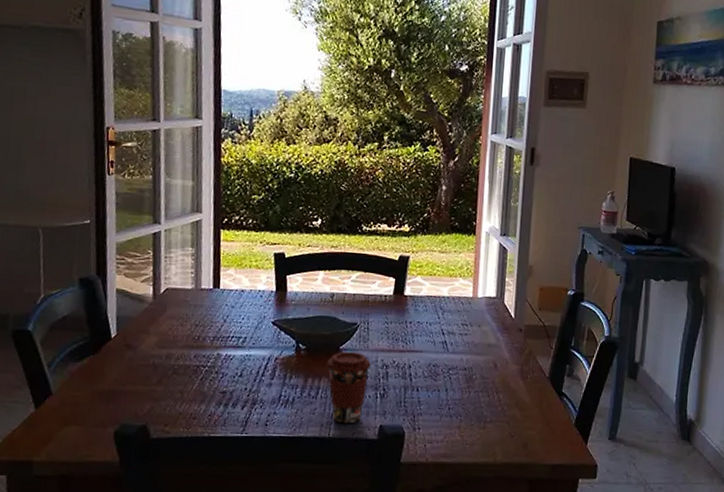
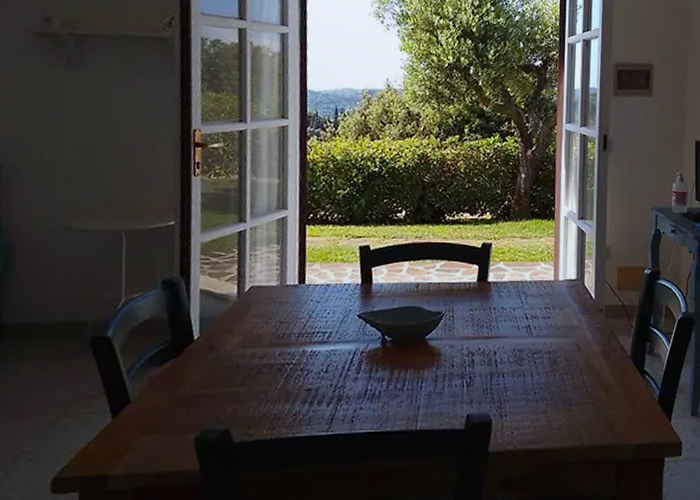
coffee cup: present [326,351,371,424] -> none [412,340,457,415]

